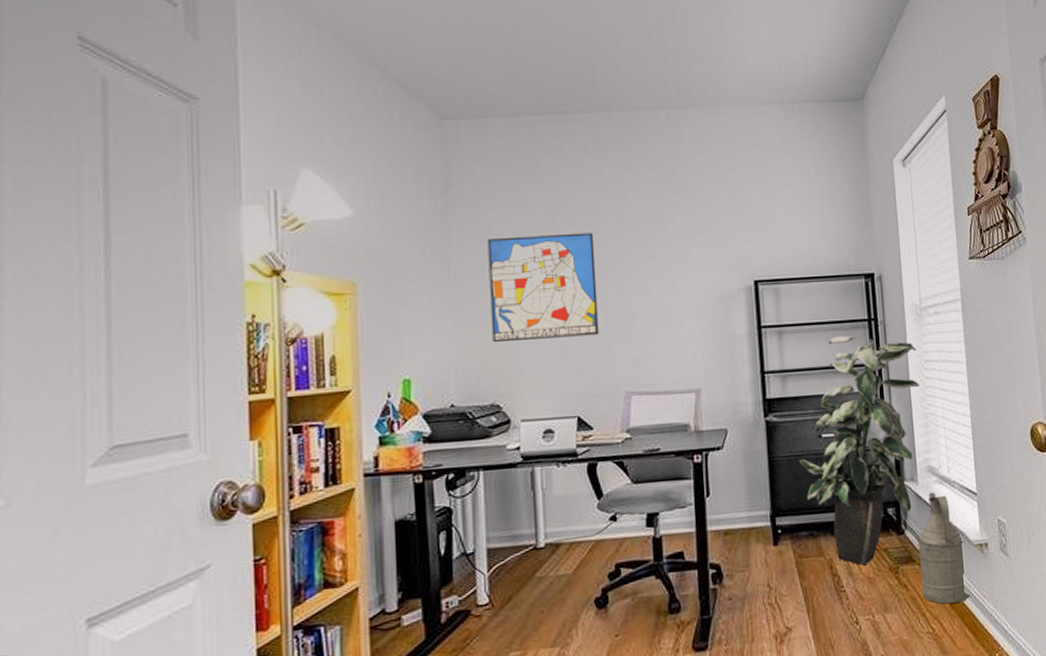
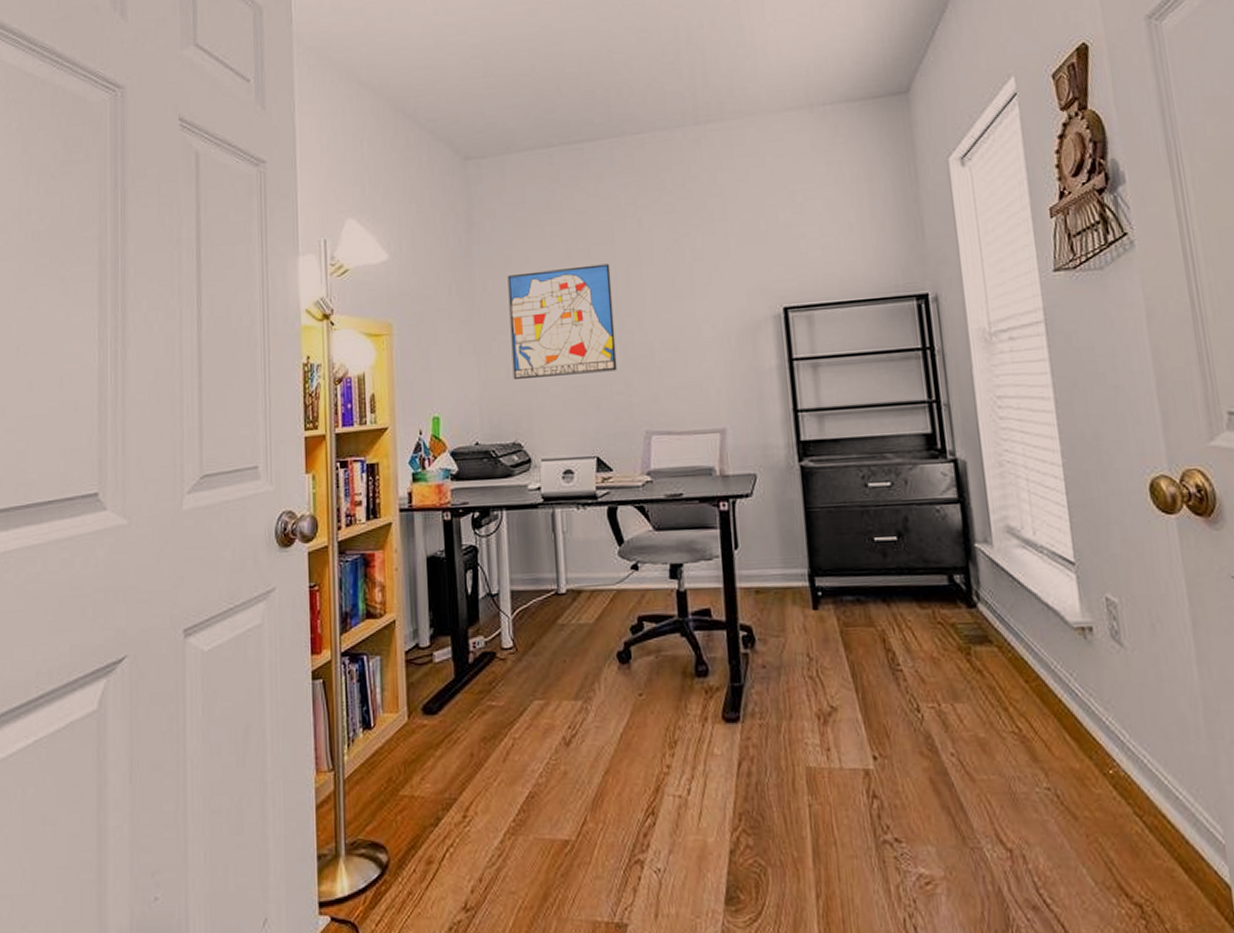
indoor plant: present [799,335,919,566] -> none [841,367,991,642]
watering can: present [916,492,970,605] -> none [992,558,1069,699]

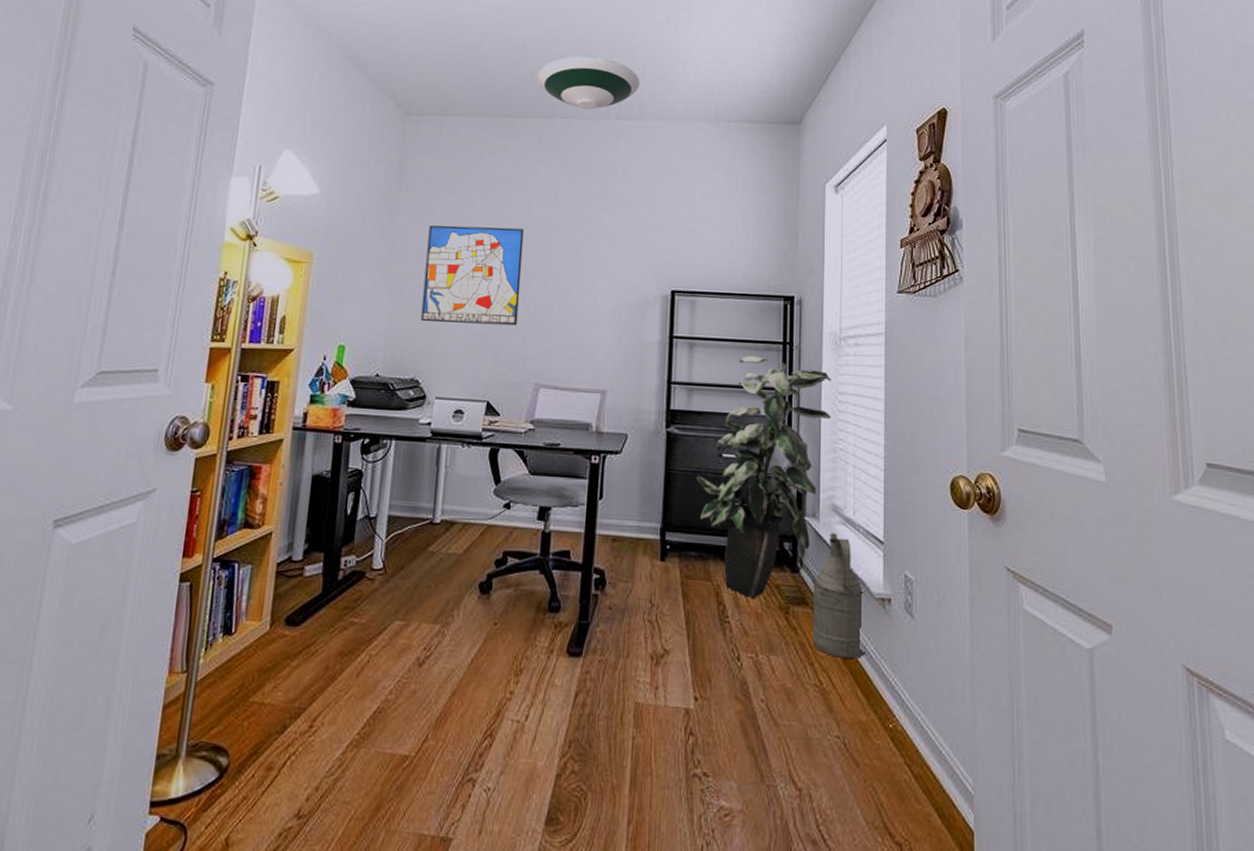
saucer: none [599,58,715,120] -> present [537,56,640,110]
indoor plant: none [841,367,991,642] -> present [696,355,831,599]
watering can: none [992,558,1069,699] -> present [811,533,866,658]

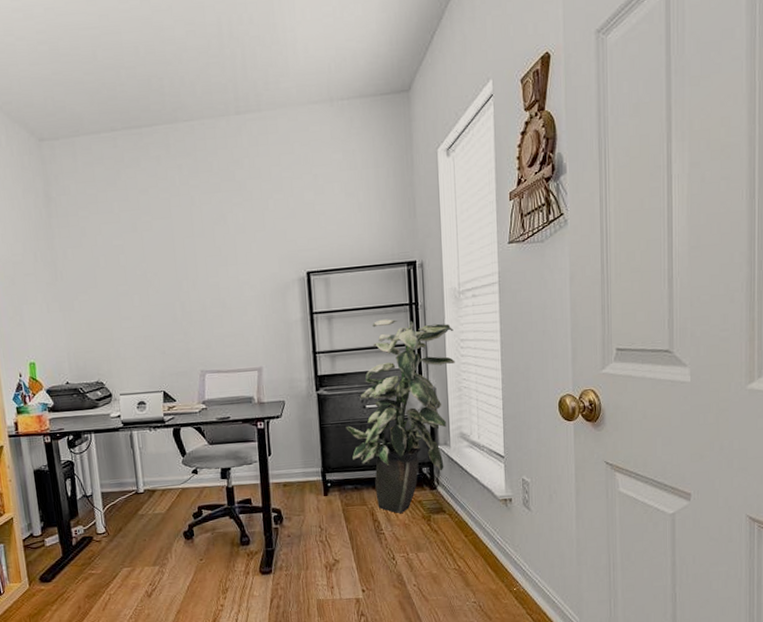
wall art: present [420,225,525,326] -> none [83,235,177,332]
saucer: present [537,56,640,110] -> none [154,52,253,109]
watering can: present [811,533,866,658] -> none [447,455,493,547]

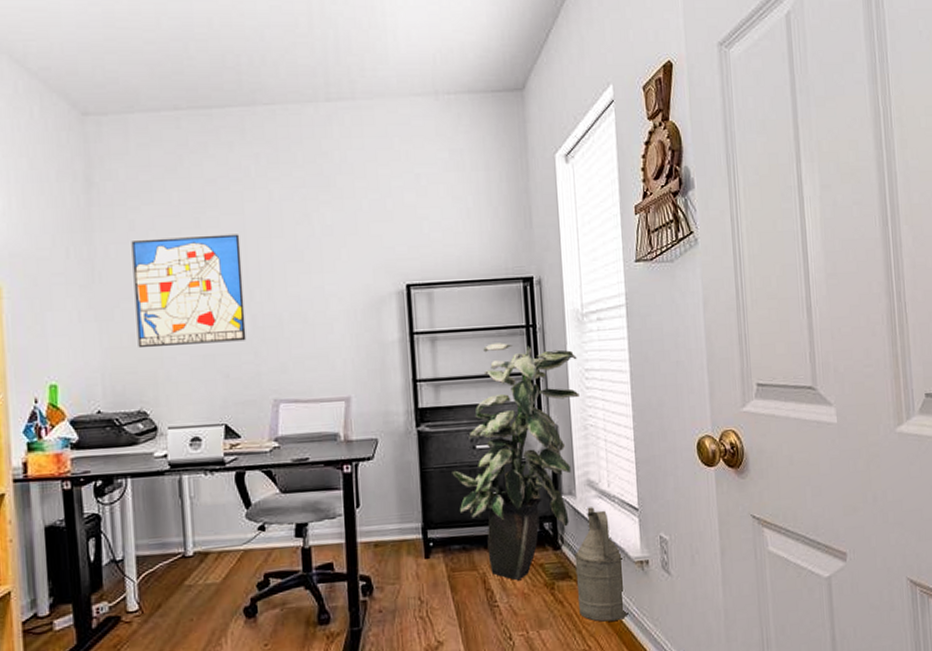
wall art: none [83,235,177,332] -> present [131,234,246,349]
watering can: none [447,455,493,547] -> present [573,507,629,622]

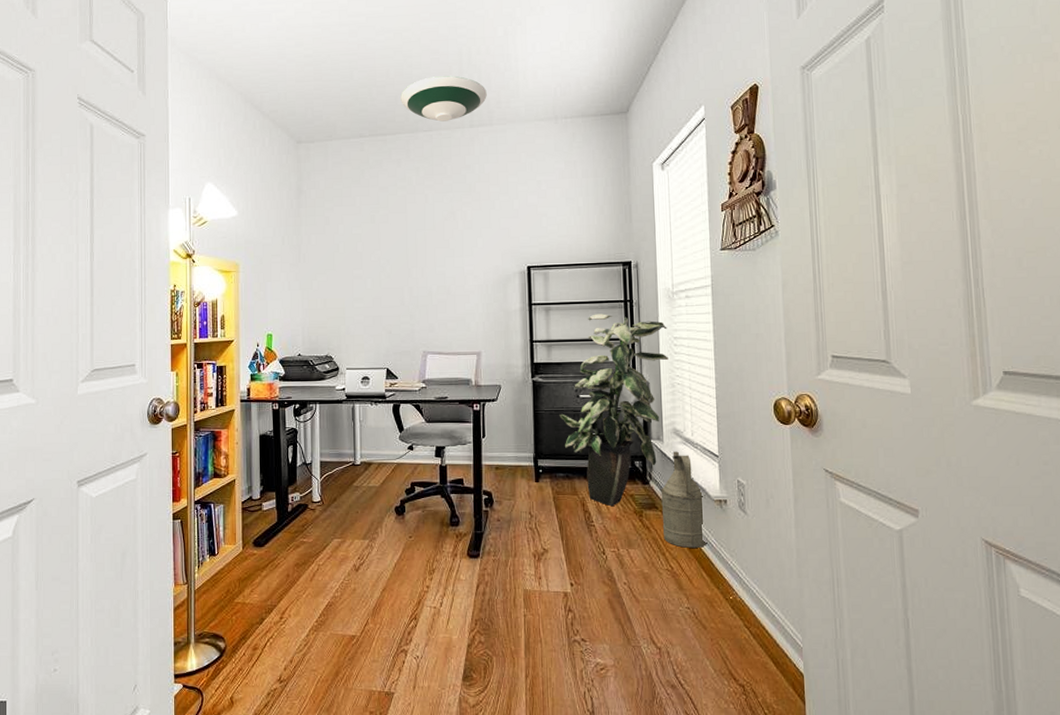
wall art: present [131,234,246,349] -> none [326,227,405,310]
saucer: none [229,31,347,92] -> present [401,75,487,122]

